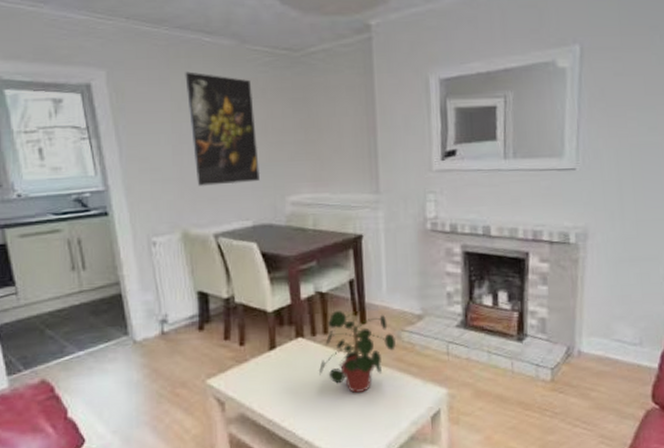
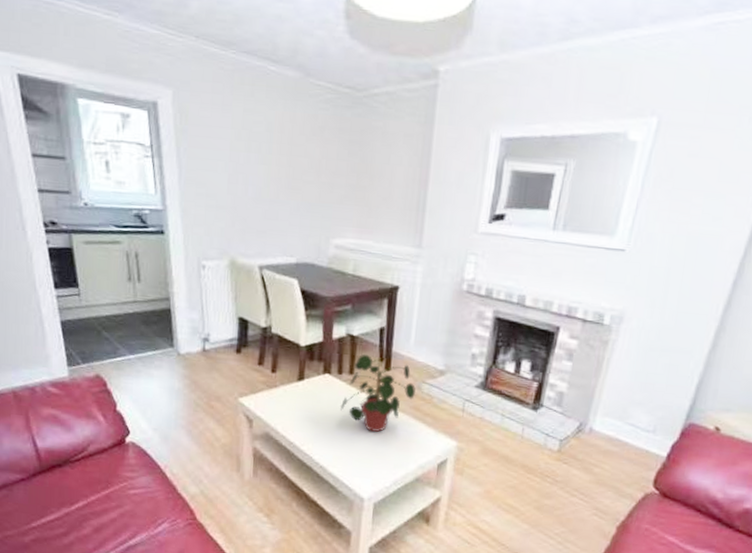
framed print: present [185,71,261,186] -> none [247,100,311,220]

